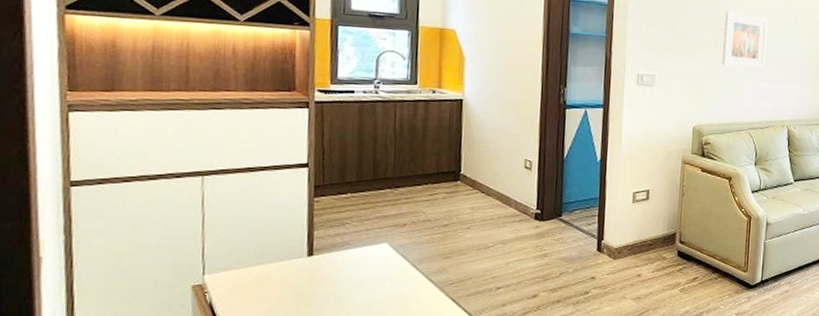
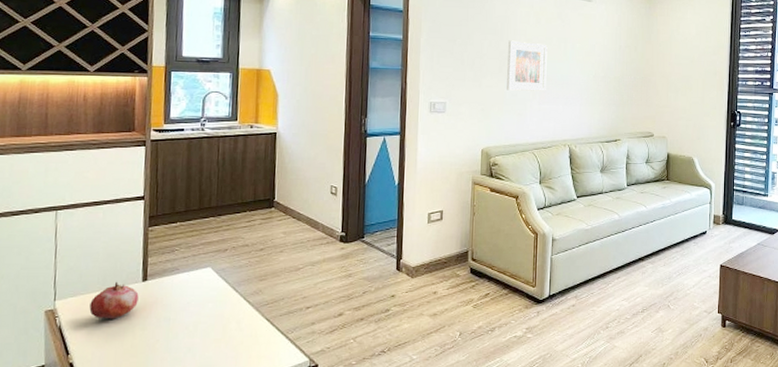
fruit: none [245,255,304,296] -> present [89,281,139,319]

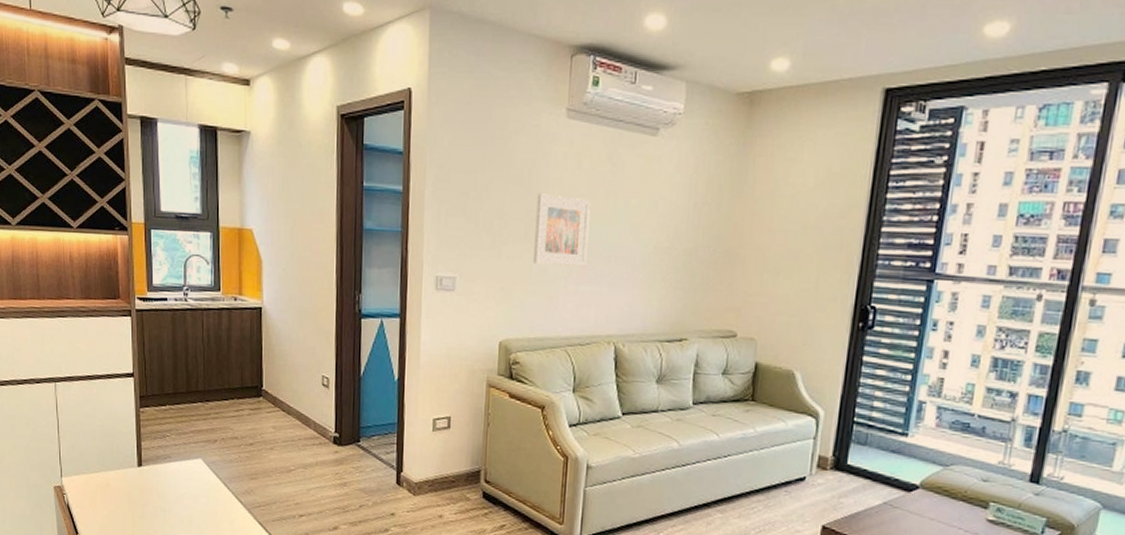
fruit: present [89,281,139,319] -> none [92,463,135,503]

